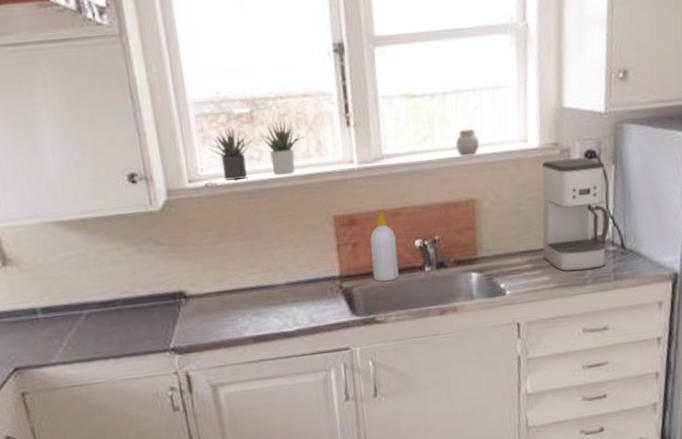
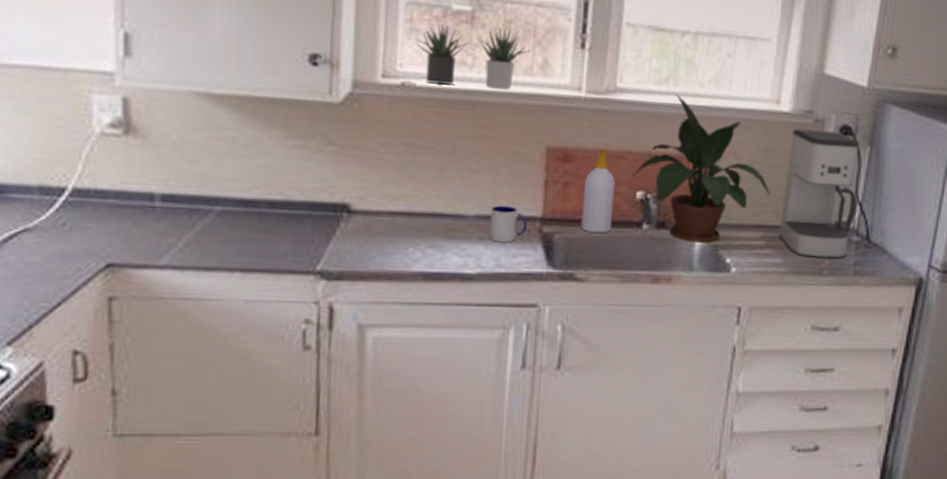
mug: none [297,270,330,303] -> present [488,205,528,243]
potted plant: none [408,150,530,276] -> present [631,93,770,243]
jar: present [455,129,480,157] -> none [700,76,728,108]

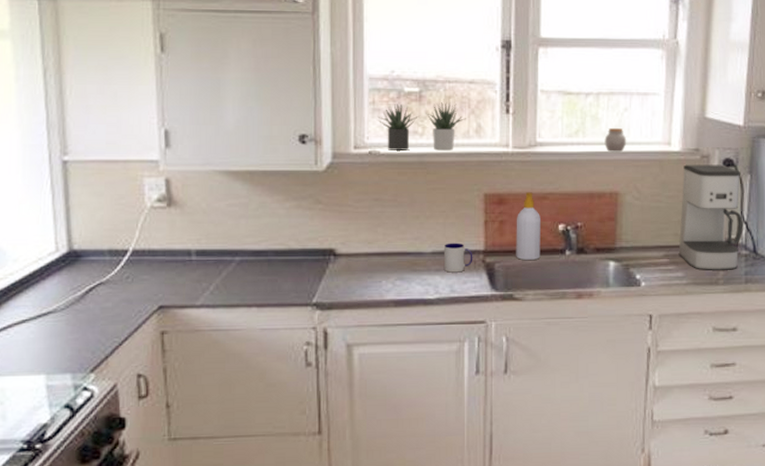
potted plant: present [631,93,770,243] -> none [553,143,669,263]
jar: none [700,76,728,108] -> present [604,127,627,153]

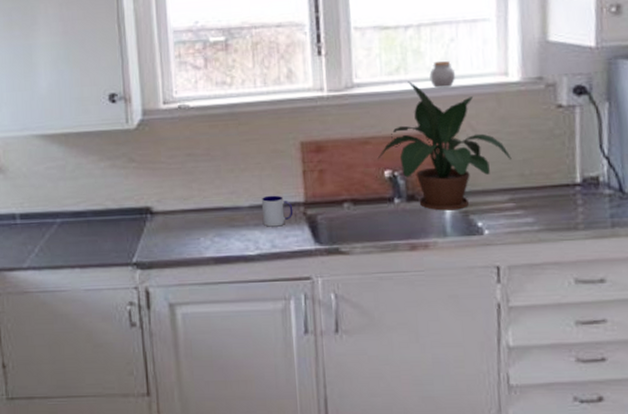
succulent plant: present [377,102,466,151] -> none [184,49,276,103]
soap bottle: present [516,192,541,261] -> none [336,137,367,211]
potted plant: none [553,143,669,263] -> present [377,80,512,211]
coffee maker: present [678,164,743,270] -> none [525,93,605,214]

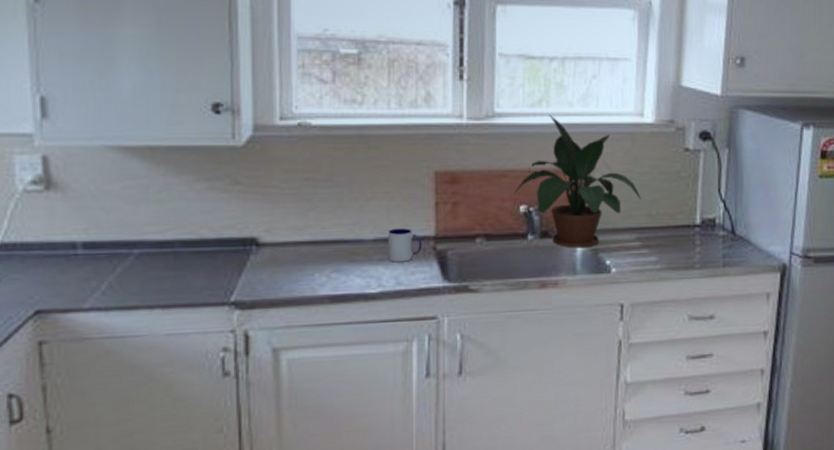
jar: present [429,60,456,89] -> none [571,96,596,125]

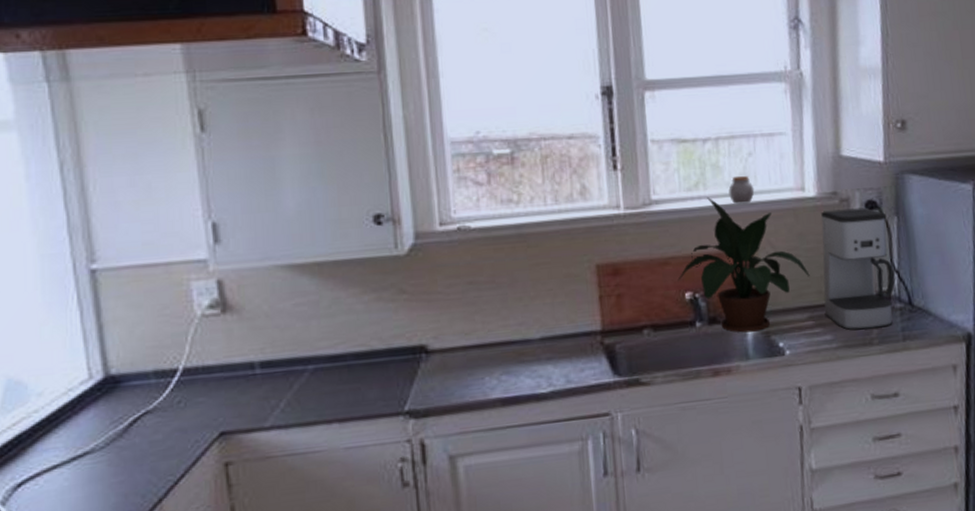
mug: present [387,228,422,262] -> none [553,324,590,360]
jar: none [571,96,596,125] -> present [728,175,755,205]
coffee maker: none [652,137,721,254] -> present [821,207,896,330]

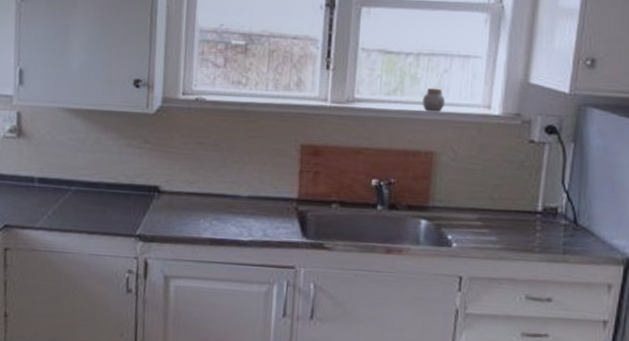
potted plant: present [677,196,810,333] -> none [367,102,485,222]
coffee maker: present [821,207,896,330] -> none [493,129,564,239]

